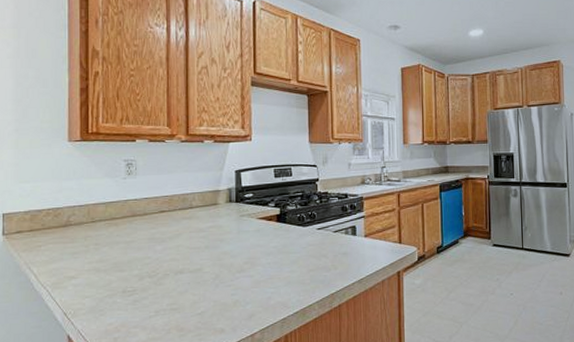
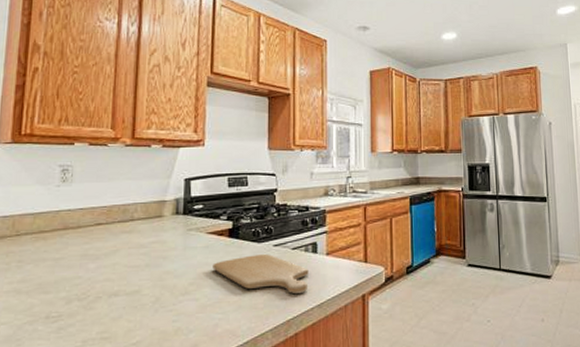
chopping board: none [264,236,349,272] -> present [212,253,309,295]

